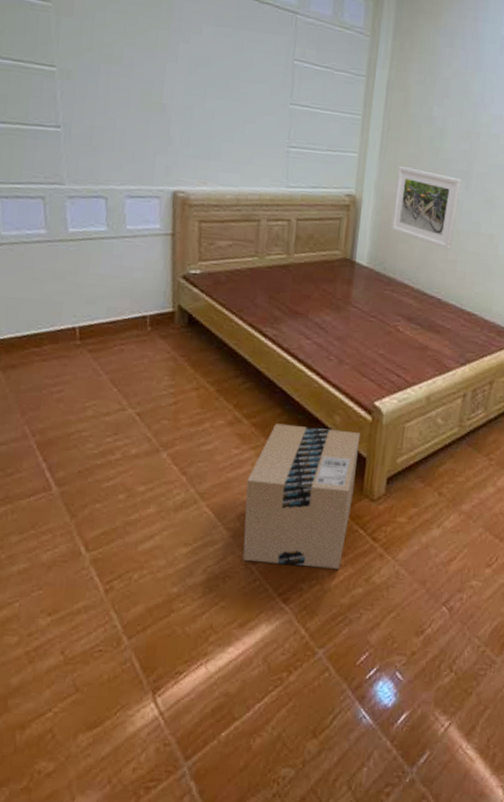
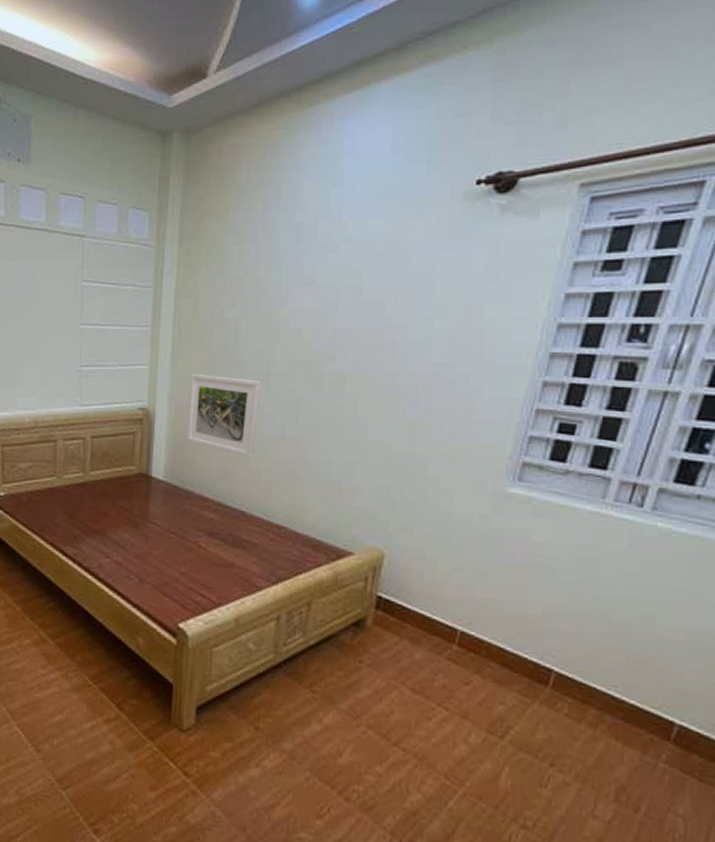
cardboard box: present [242,423,361,569] -> none [53,644,166,803]

